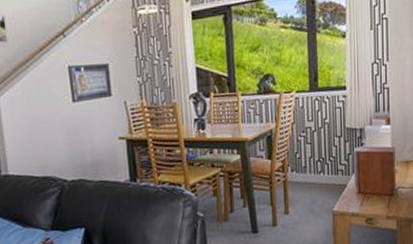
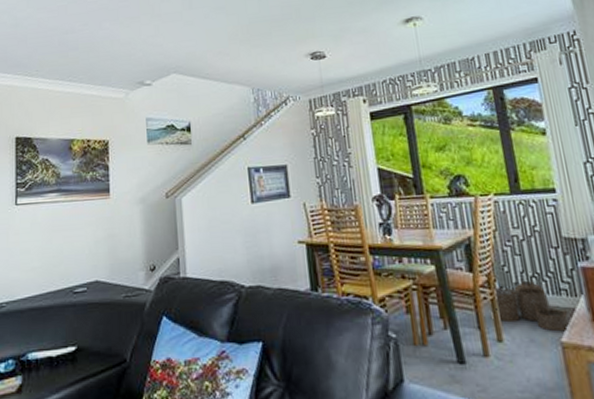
woven basket: none [282,163,341,203] -> present [490,278,570,332]

